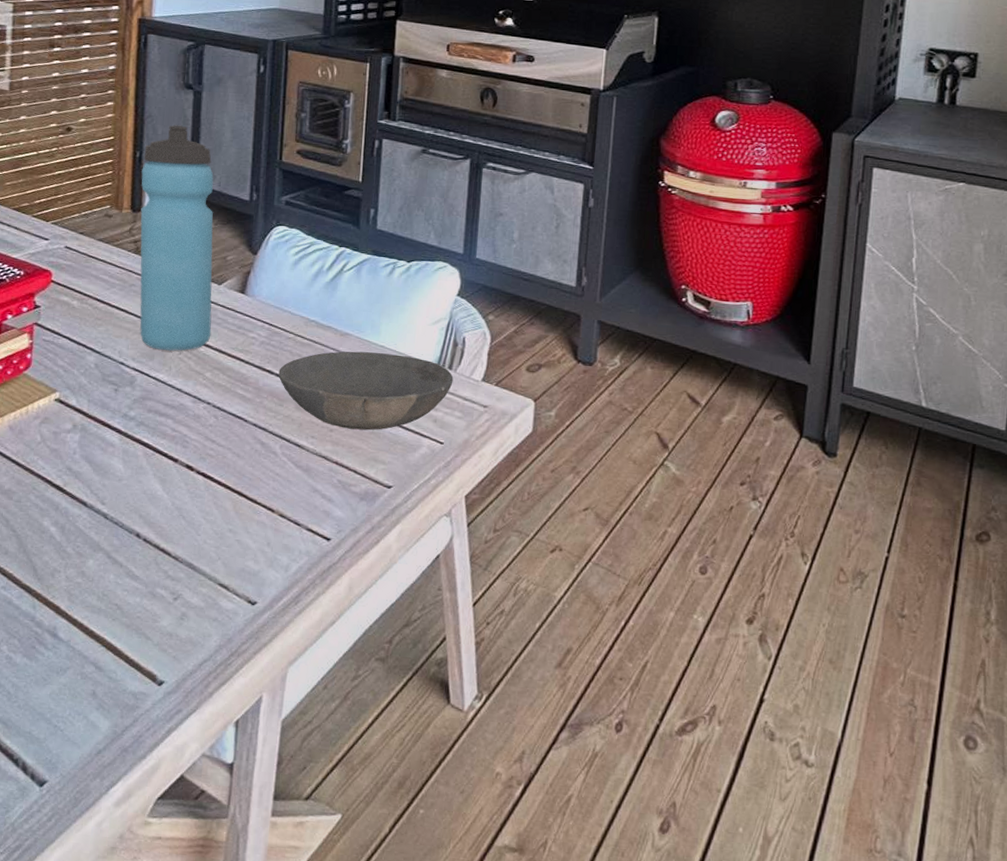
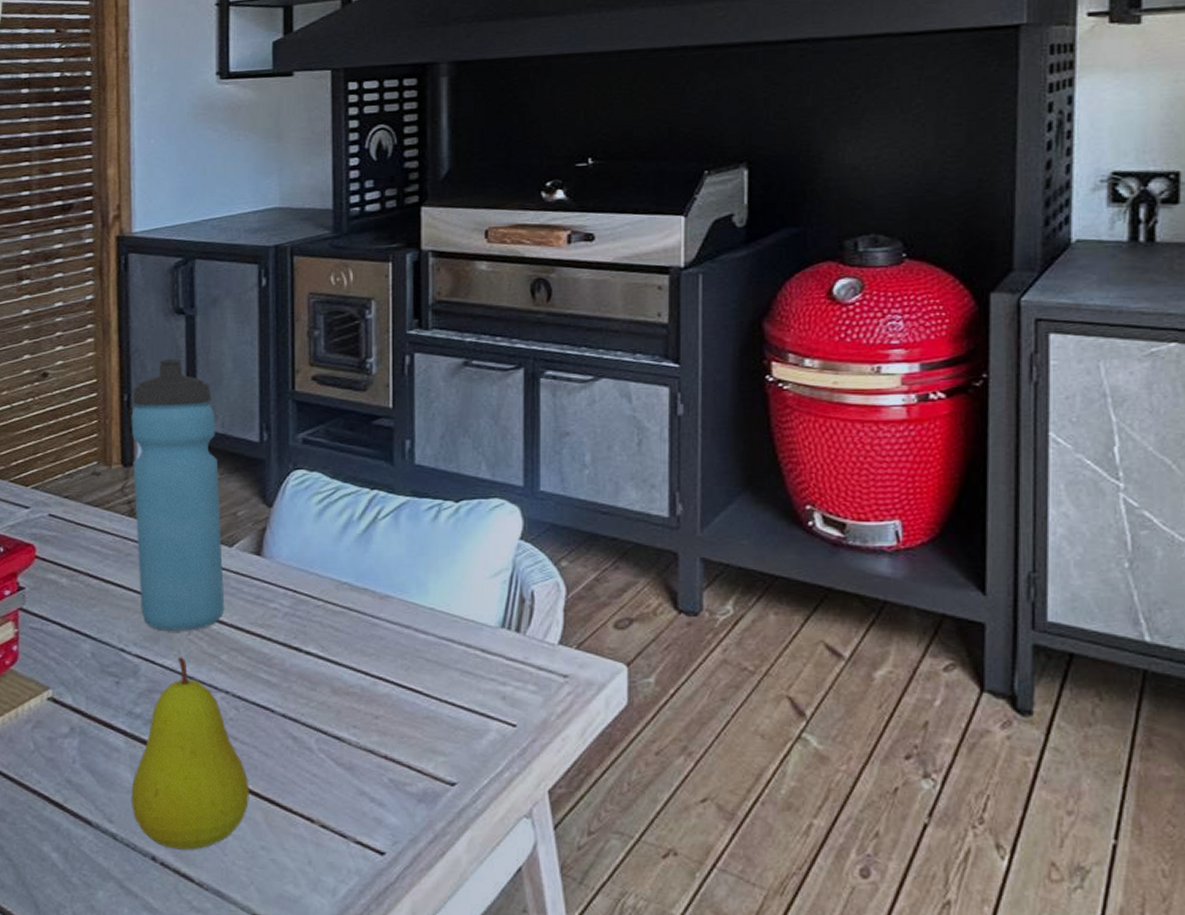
fruit: none [121,372,222,530] -> present [131,657,249,850]
bowl: present [278,351,454,431] -> none [308,617,523,715]

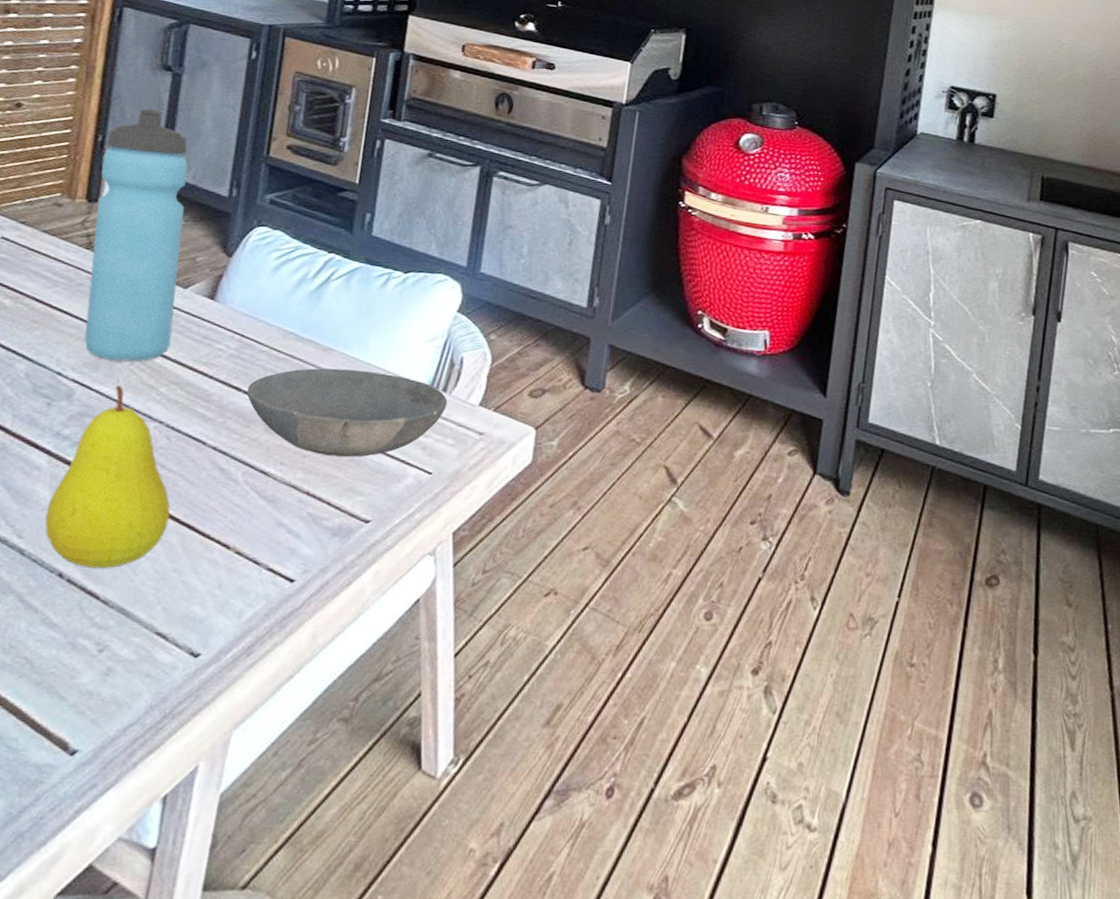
bowl: none [308,617,523,715] -> present [246,368,448,458]

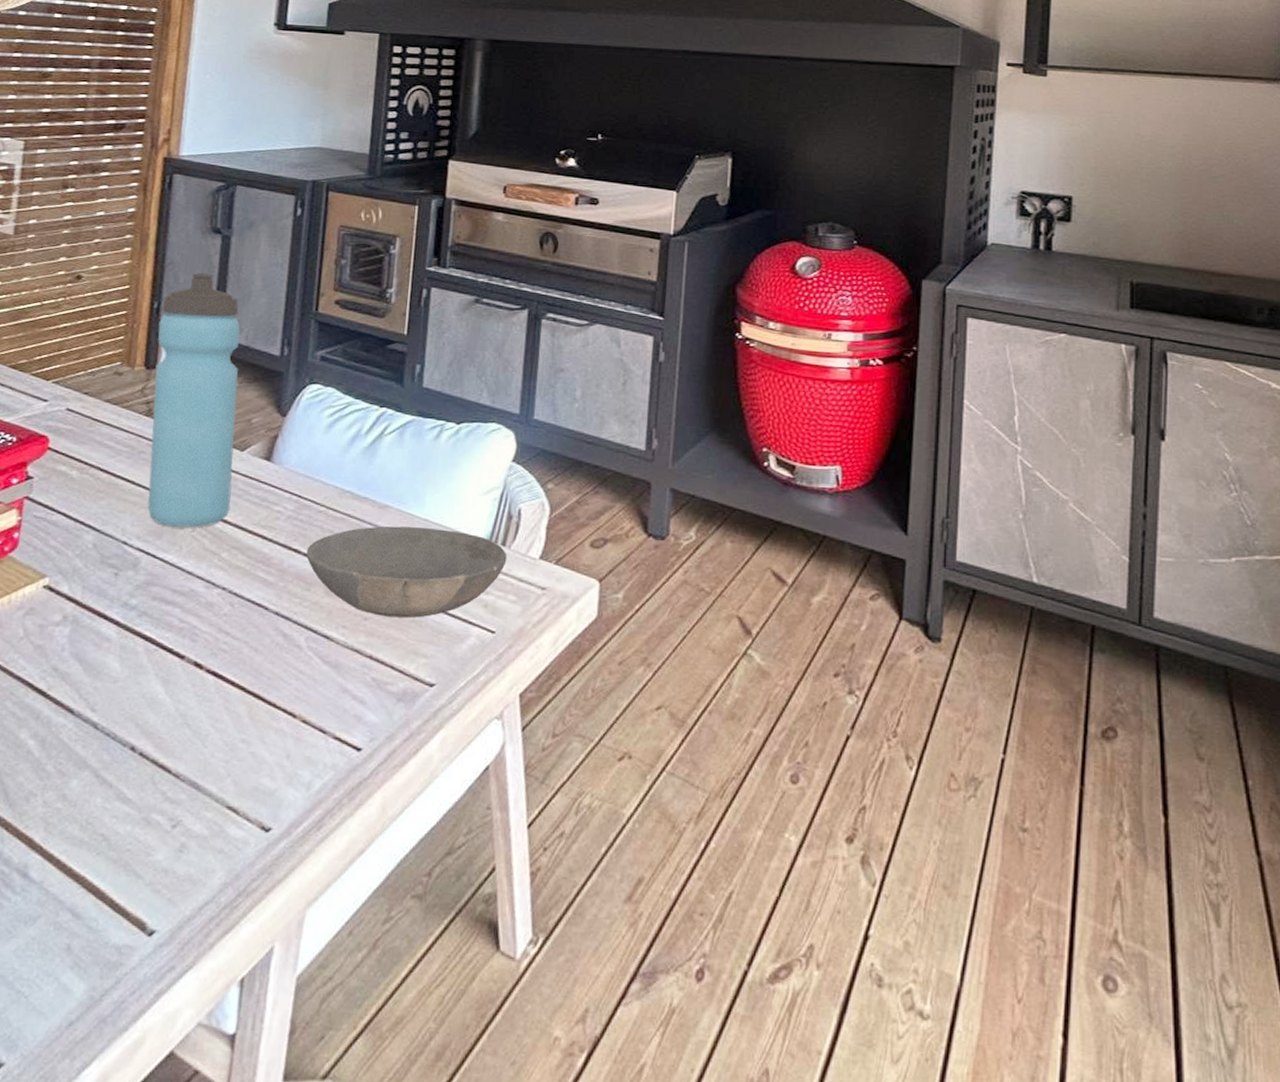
fruit: present [45,385,170,569] -> none [116,552,236,741]

